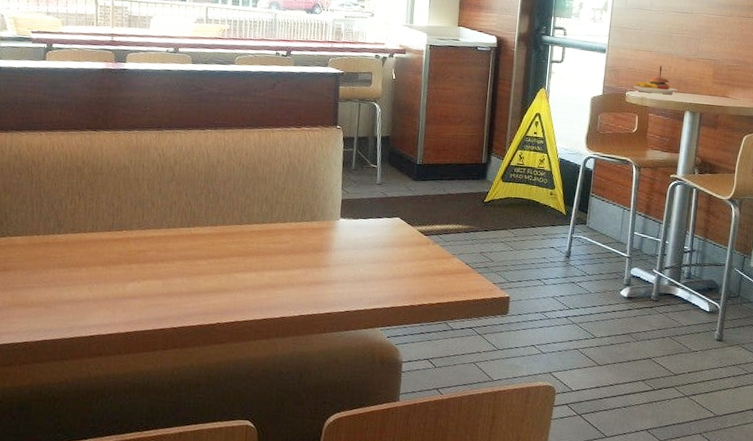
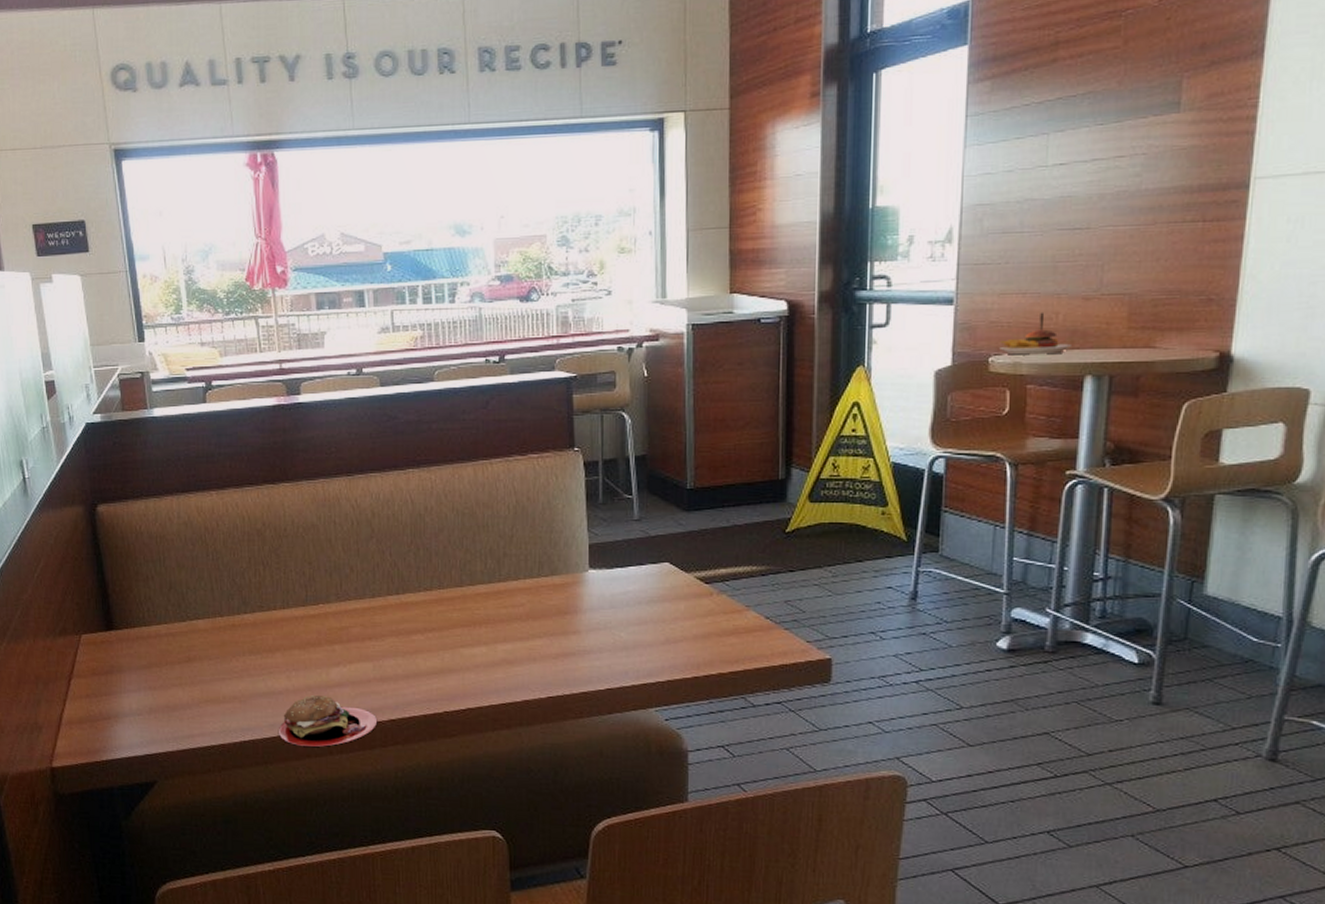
hamburger: none [75,305,162,348] -> present [278,695,378,747]

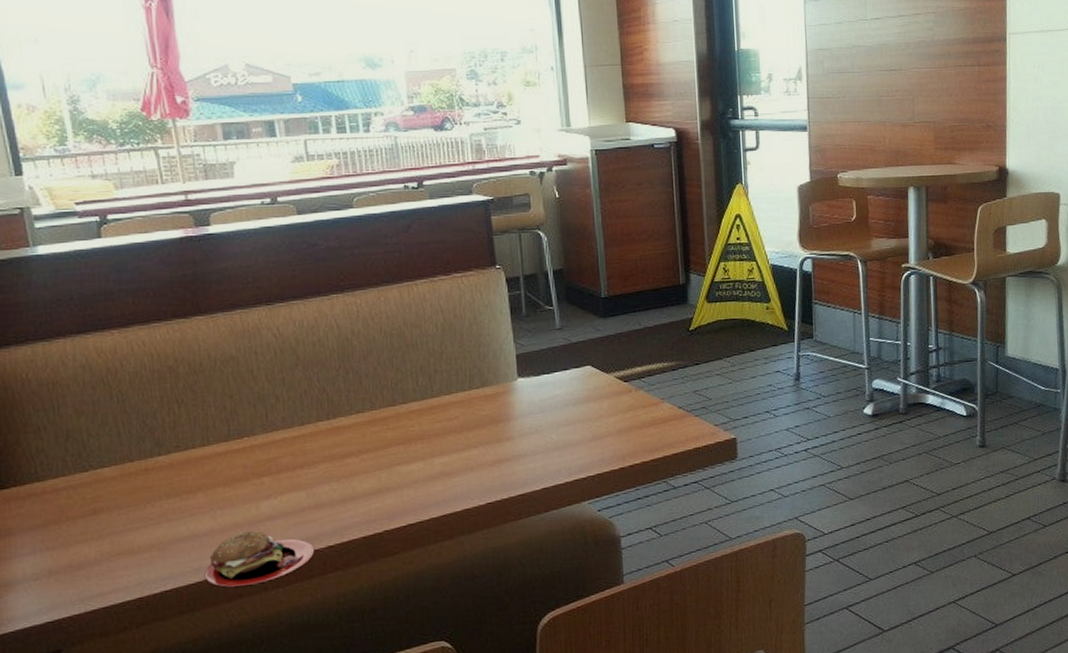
hamburger: present [999,312,1073,355] -> none [844,136,898,172]

